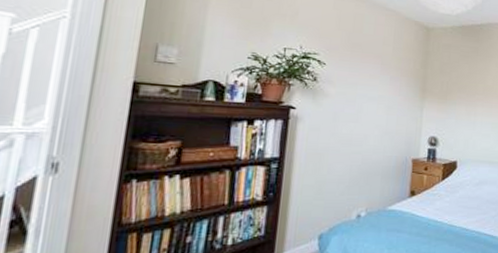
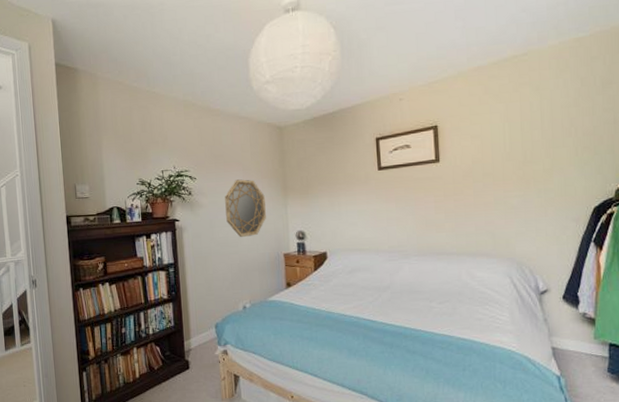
home mirror: none [353,73,401,137] -> present [225,179,266,238]

